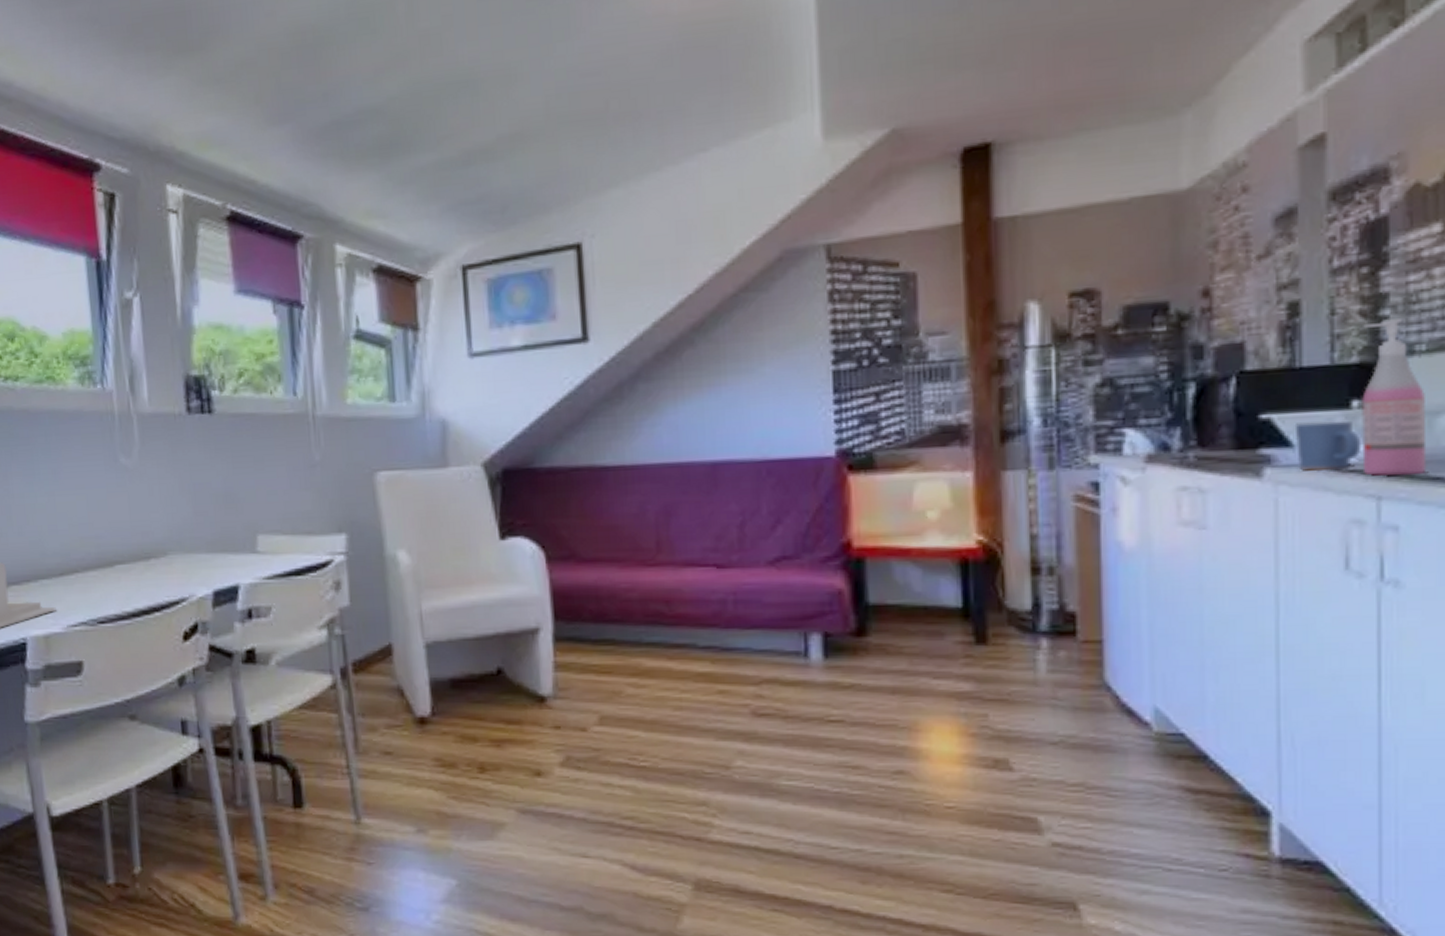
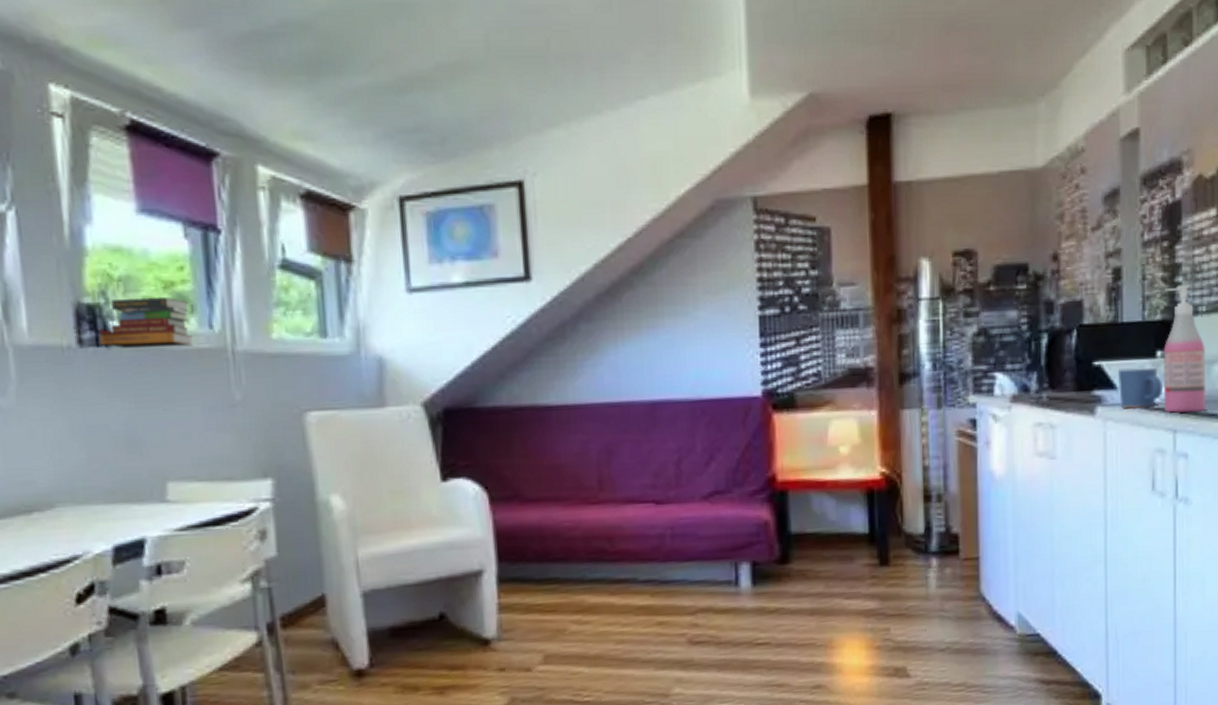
books: none [203,367,280,415] -> present [99,296,193,349]

